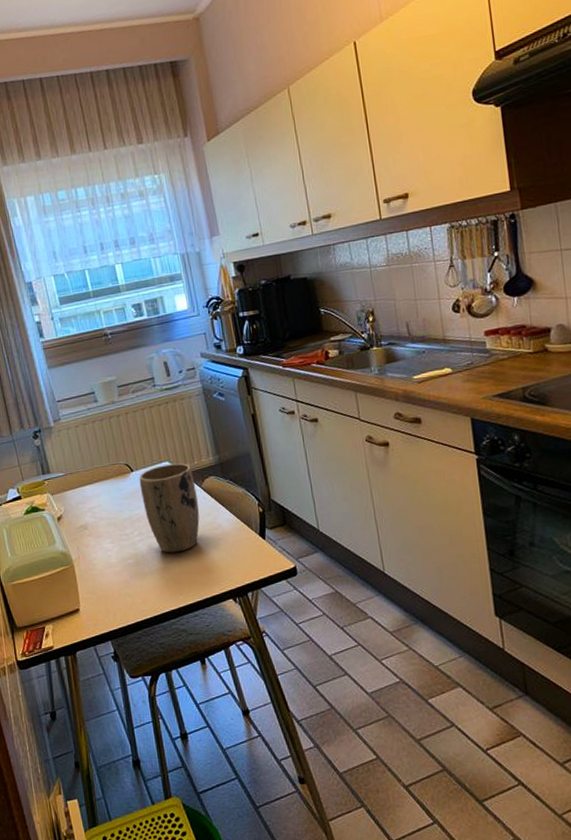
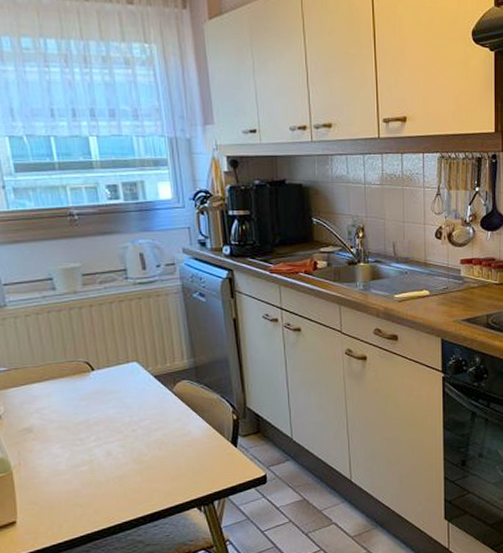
plant pot: present [139,463,200,553] -> none [100,364,168,460]

